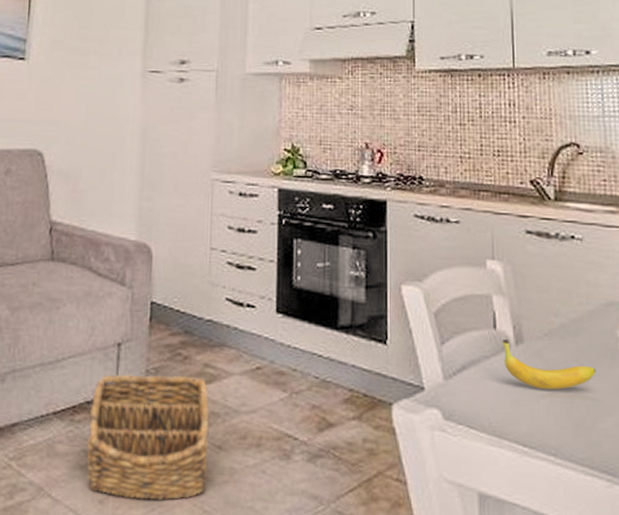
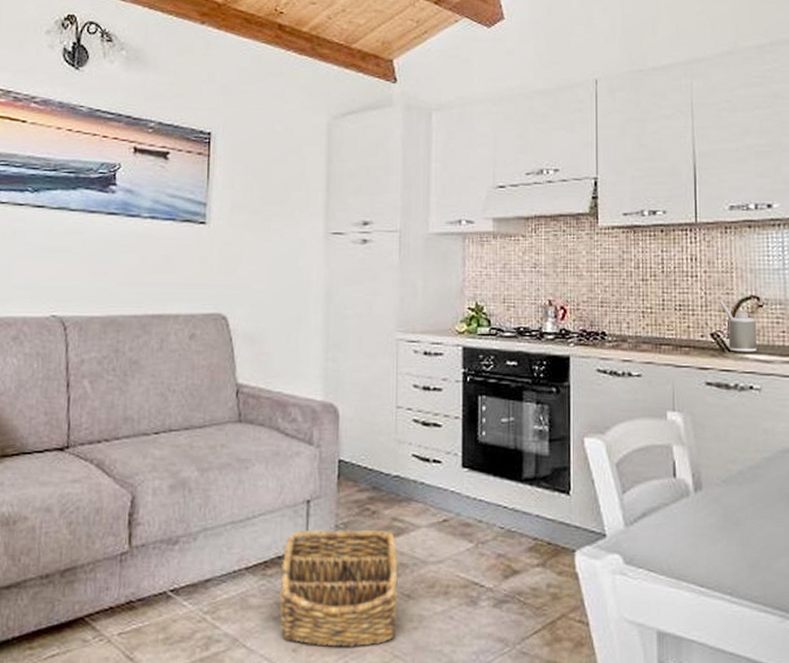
fruit: present [503,339,596,390] -> none [682,487,772,534]
soap dispenser: none [538,147,579,201] -> present [719,301,758,352]

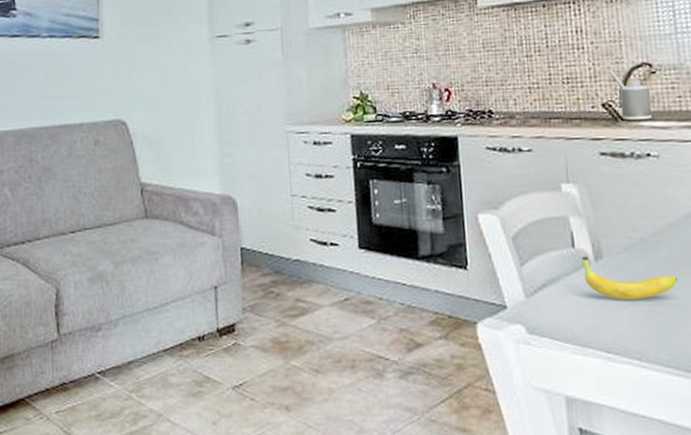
basket: present [279,529,398,647] -> none [196,310,308,419]
fruit: none [682,487,772,534] -> present [582,257,678,301]

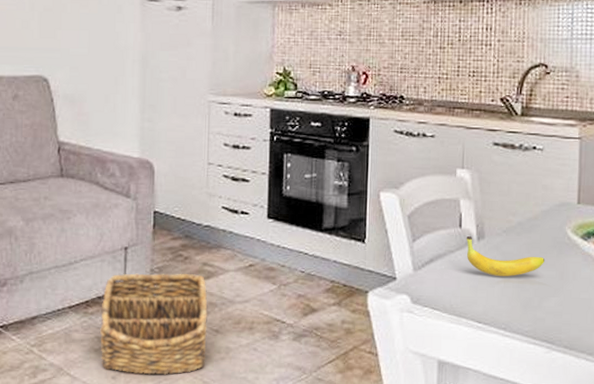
basket: none [196,310,308,419] -> present [99,273,208,375]
soap dispenser: present [608,70,653,121] -> none [510,68,544,116]

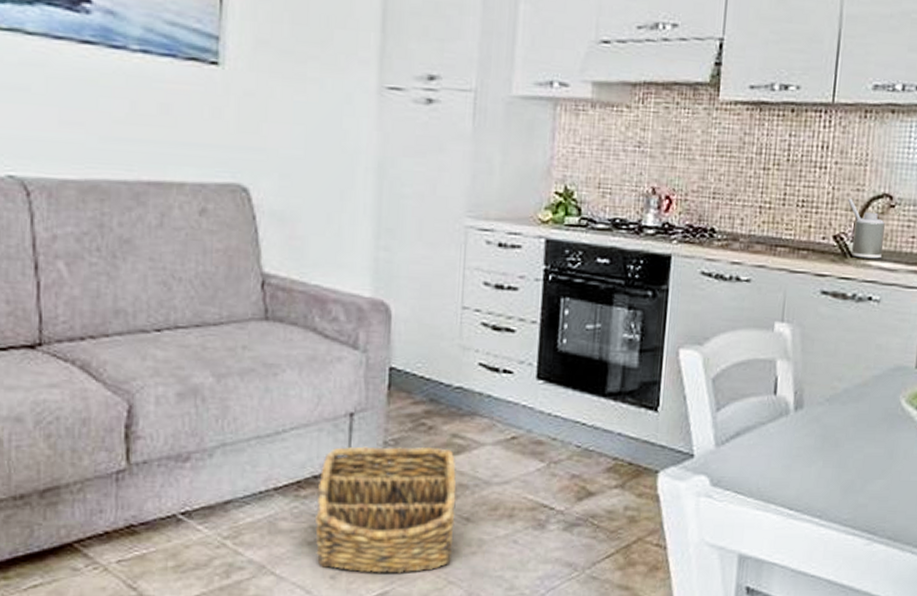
fruit: present [467,236,545,277] -> none [781,405,873,455]
soap dispenser: none [510,68,544,116] -> present [847,198,886,259]

